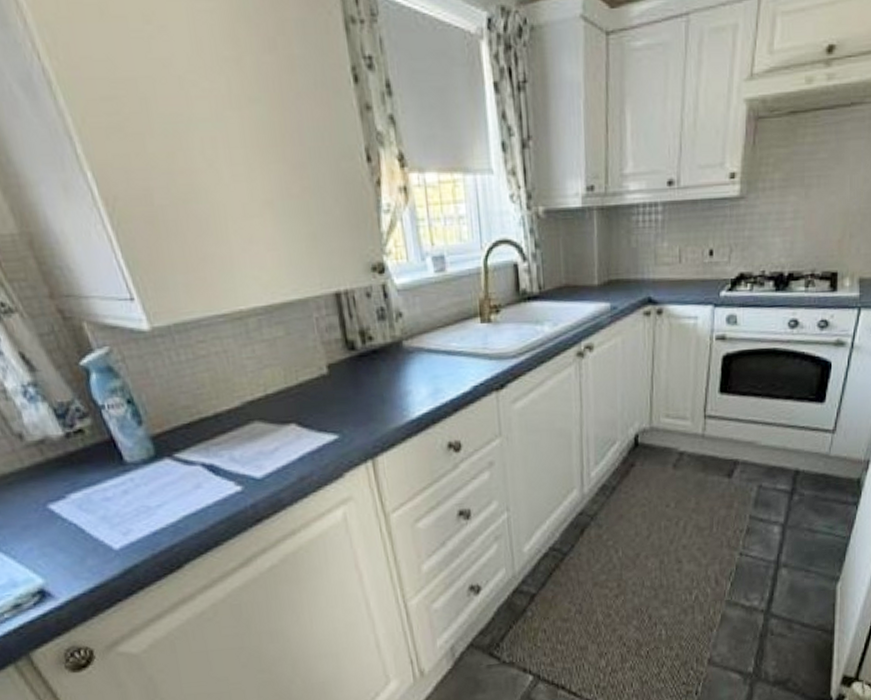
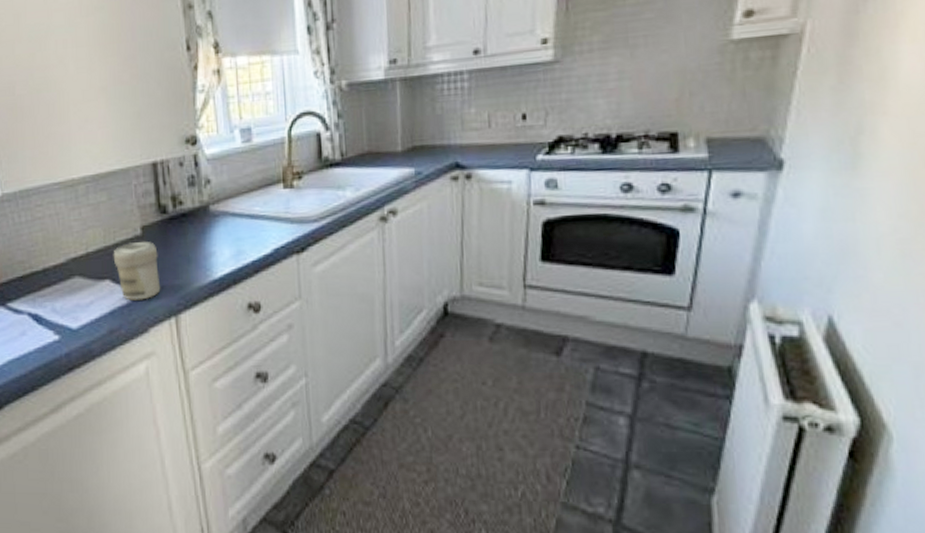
jar: none [296,380,354,445] -> present [113,241,161,301]

